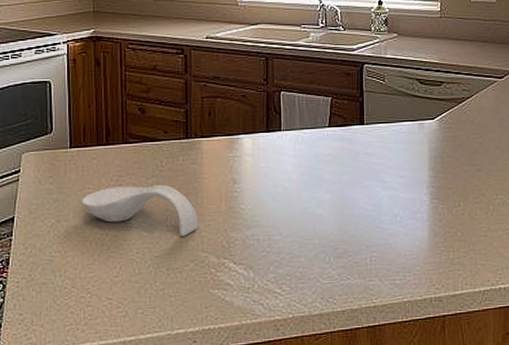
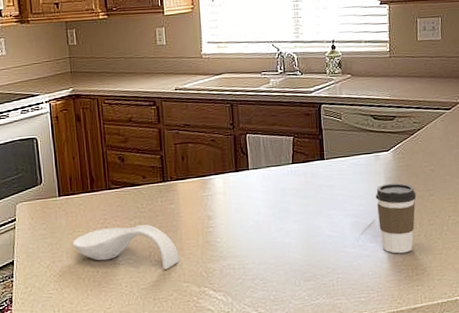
coffee cup: none [417,155,462,233] -> present [375,183,417,254]

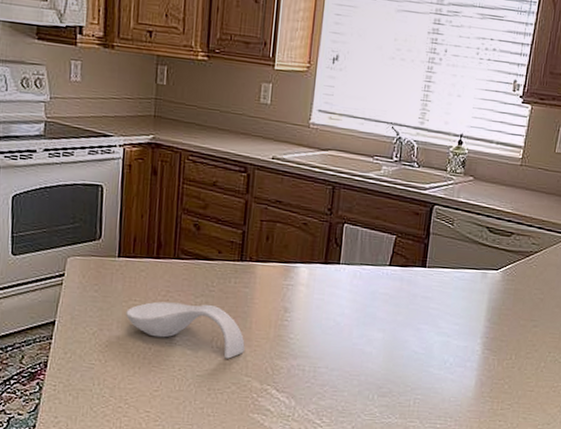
coffee cup: present [375,183,417,254] -> none [470,305,519,384]

